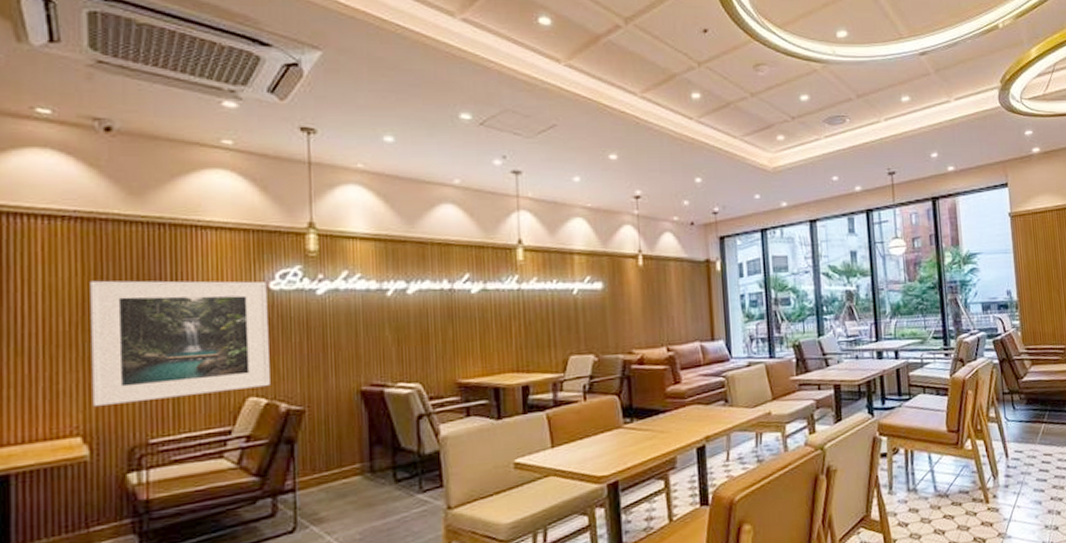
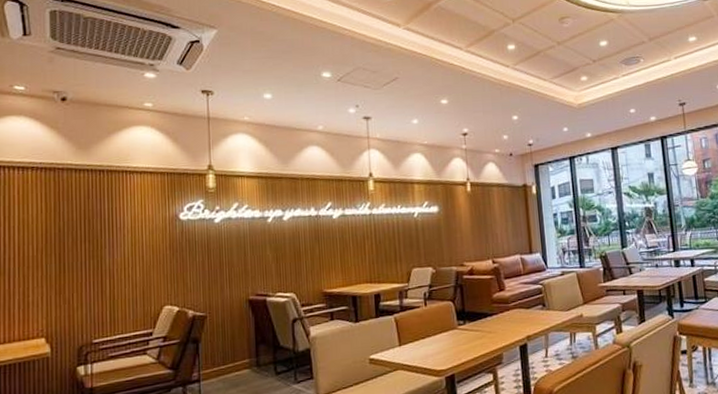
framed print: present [90,280,270,406] -> none [51,213,181,314]

